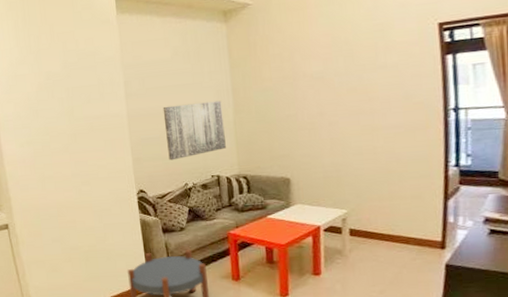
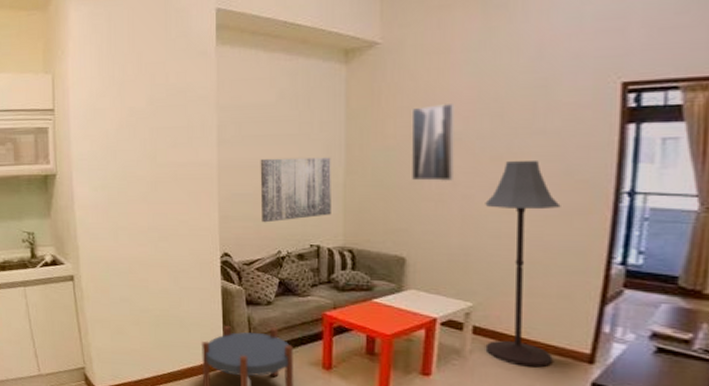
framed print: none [281,49,321,114] -> present [411,104,456,182]
floor lamp: none [347,90,414,258] -> present [485,161,561,368]

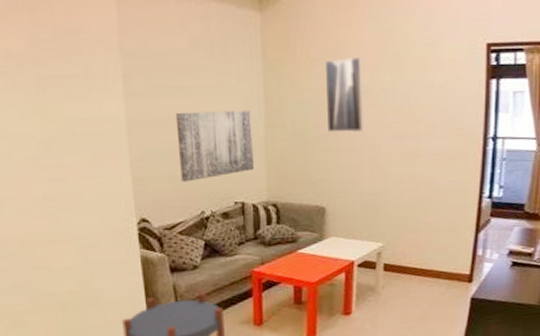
floor lamp: present [485,161,561,368] -> none [389,112,447,293]

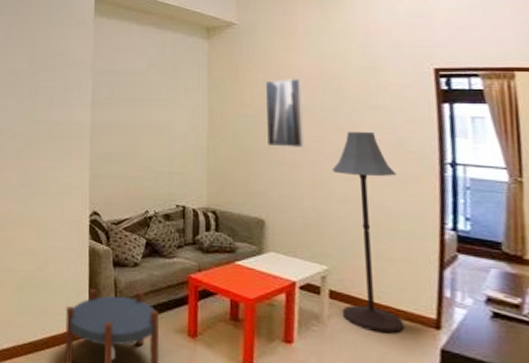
wall art: present [175,110,254,183] -> none [130,120,196,182]
floor lamp: none [389,112,447,293] -> present [332,132,404,334]

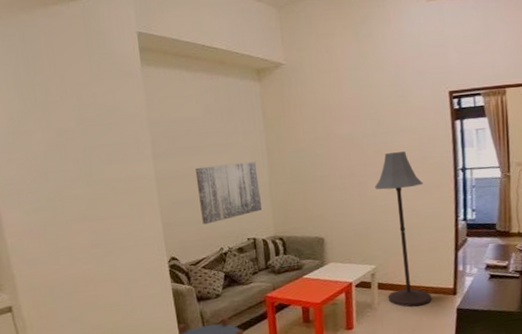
wall art: none [130,120,196,182] -> present [195,161,262,225]
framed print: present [265,79,303,149] -> none [314,111,351,175]

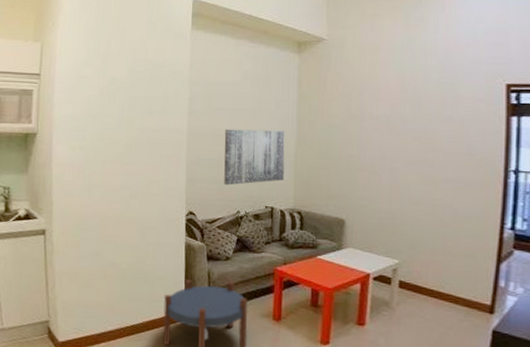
floor lamp: present [374,151,432,307] -> none [408,142,465,317]

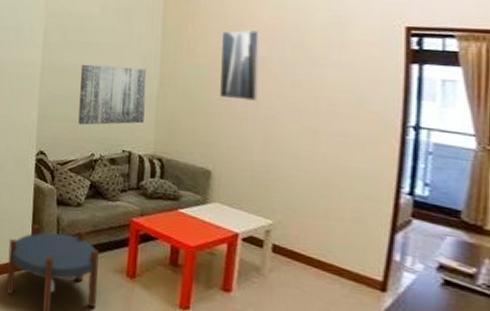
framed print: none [350,92,385,156] -> present [220,30,261,102]

